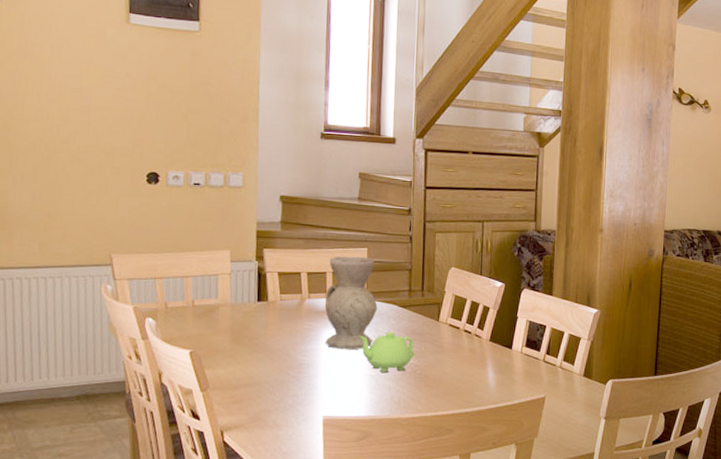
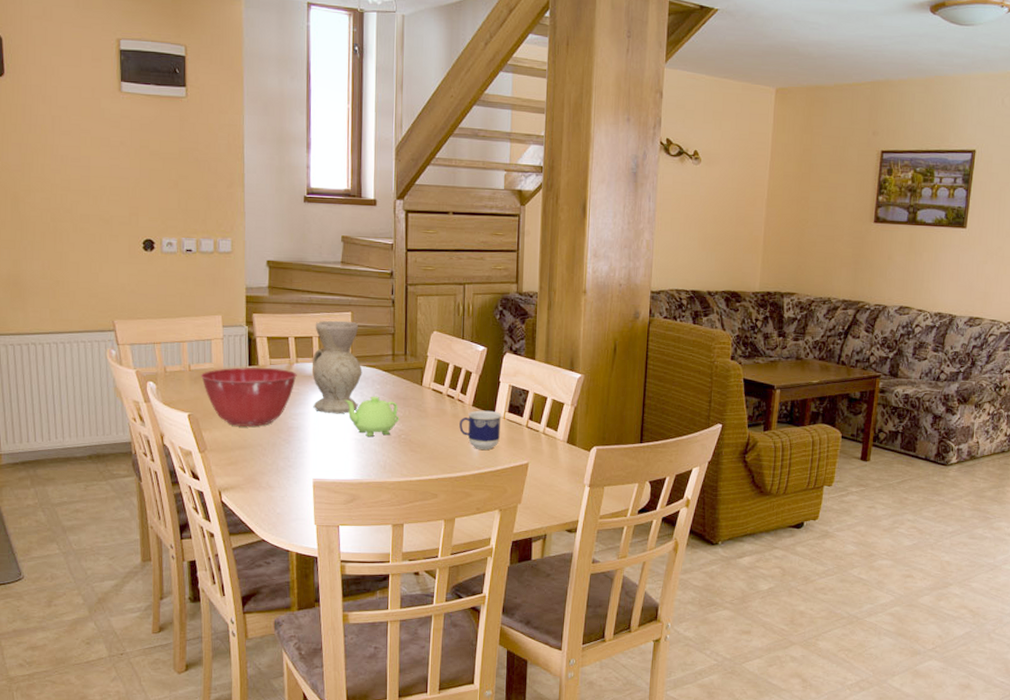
mixing bowl: none [204,303,309,364] -> present [200,367,297,427]
cup: none [476,345,519,384] -> present [459,410,502,450]

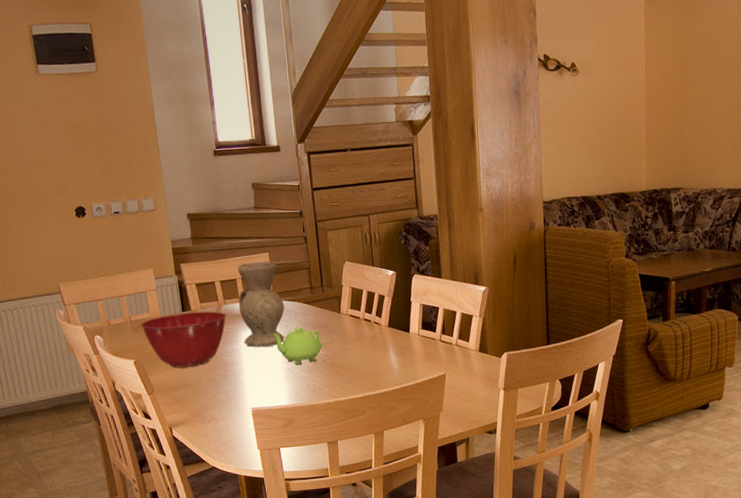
cup: present [459,410,502,450] -> none [378,329,417,366]

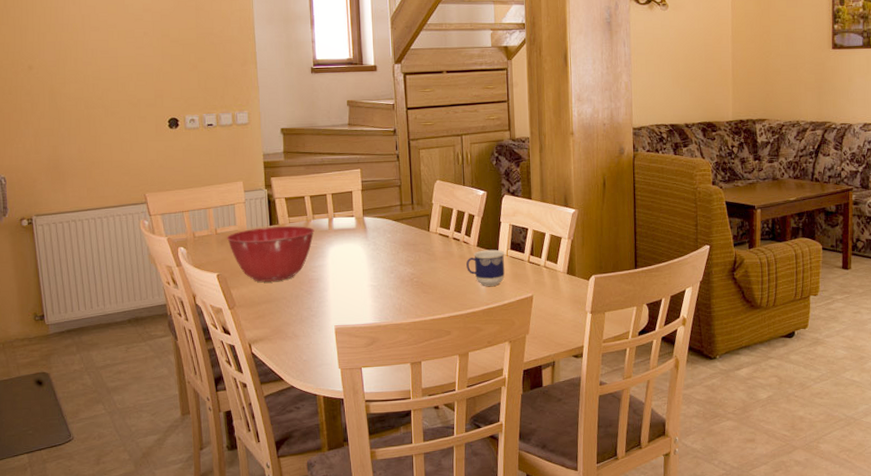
vase: present [237,261,285,348] -> none [328,177,374,264]
teapot: present [271,327,324,365] -> none [359,244,411,282]
cup: none [378,329,417,366] -> present [466,249,505,286]

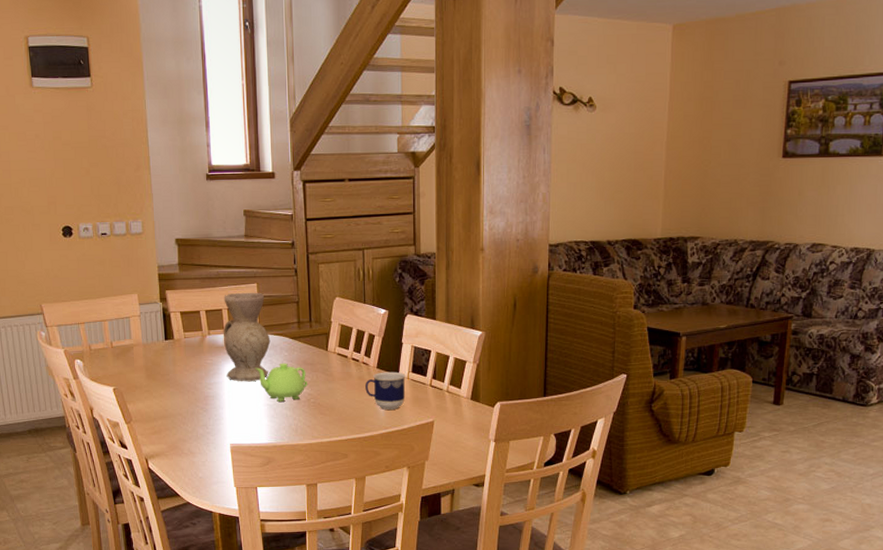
mixing bowl: present [226,226,314,282] -> none [122,341,210,397]
vase: none [328,177,374,264] -> present [224,292,271,382]
teapot: none [359,244,411,282] -> present [255,363,308,402]

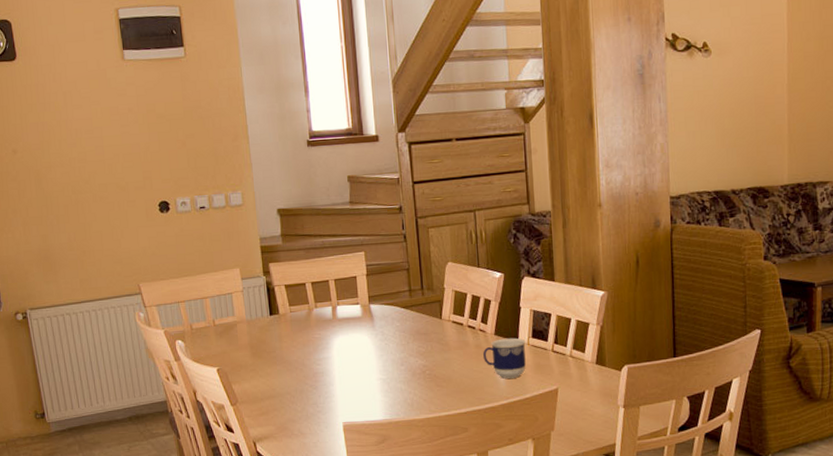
vase: present [224,292,271,382] -> none [330,261,381,356]
teapot: present [255,363,308,402] -> none [365,333,423,375]

